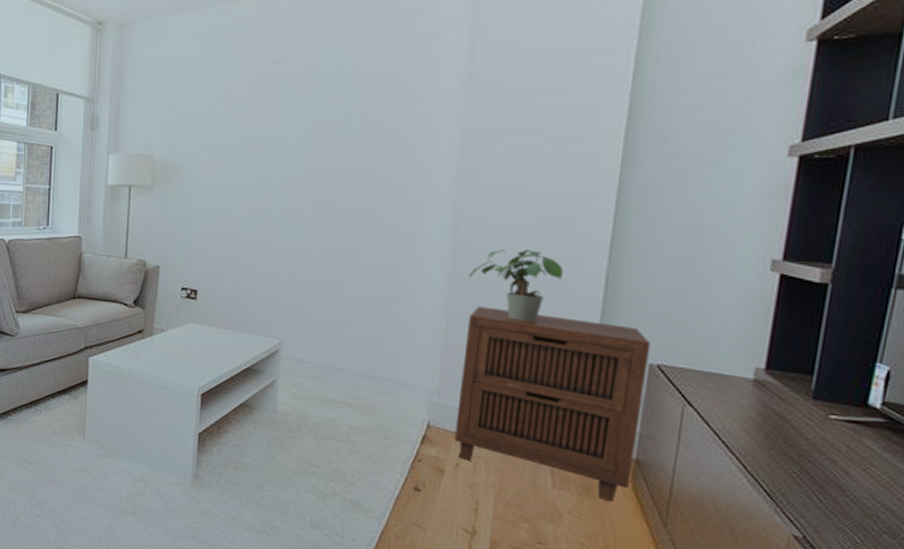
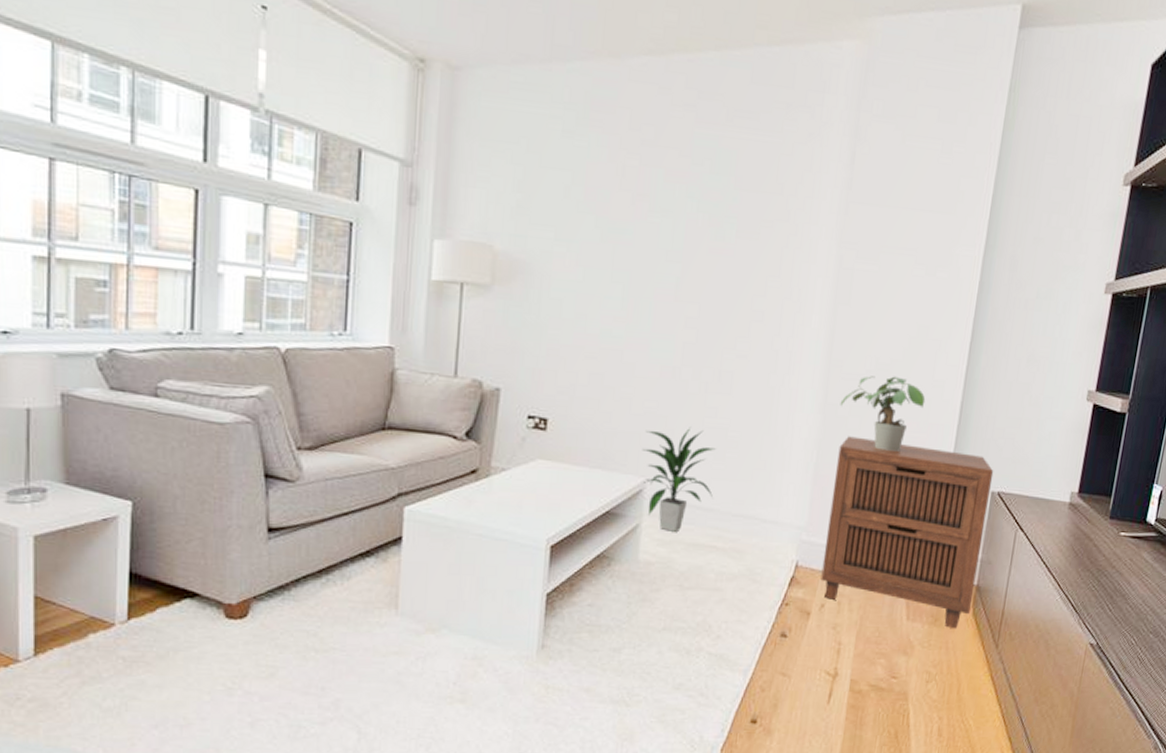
indoor plant: none [277,297,345,388] -> present [642,426,716,532]

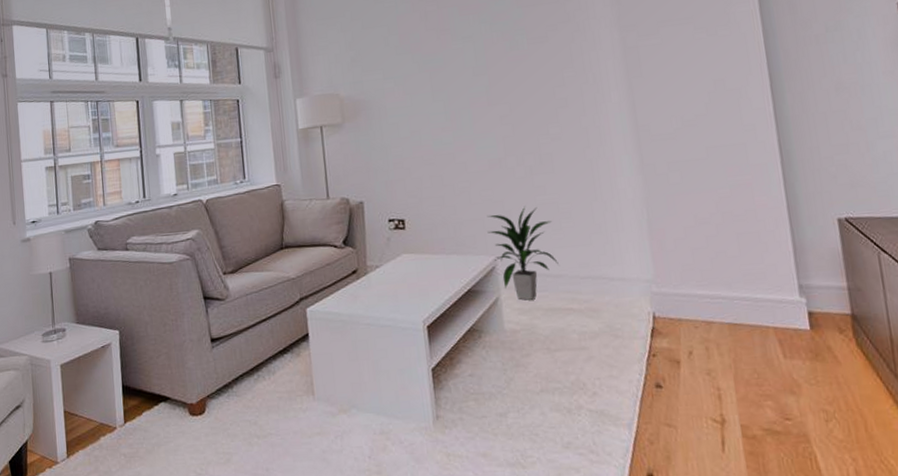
cabinet: present [820,436,994,629] -> none [666,186,853,363]
potted plant: present [840,376,926,452] -> none [656,129,741,198]

